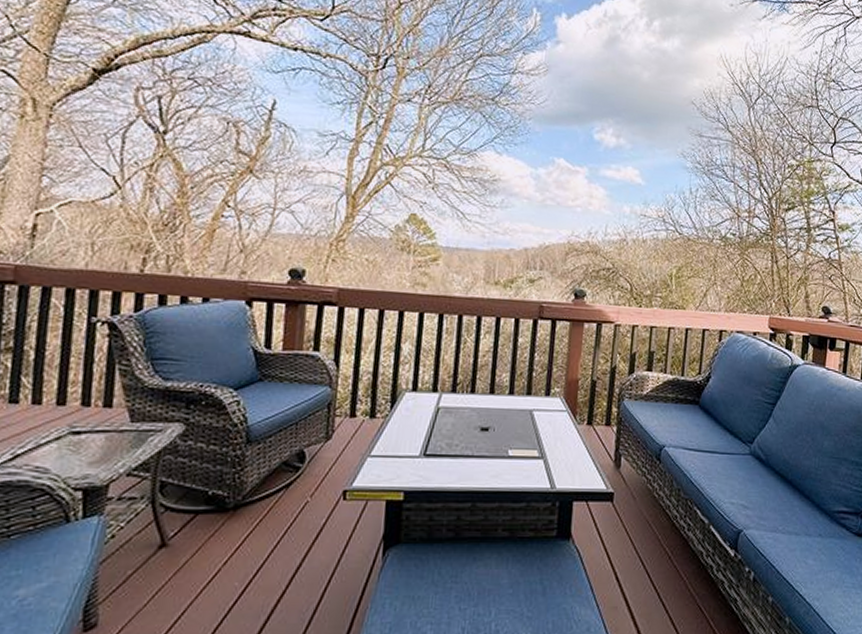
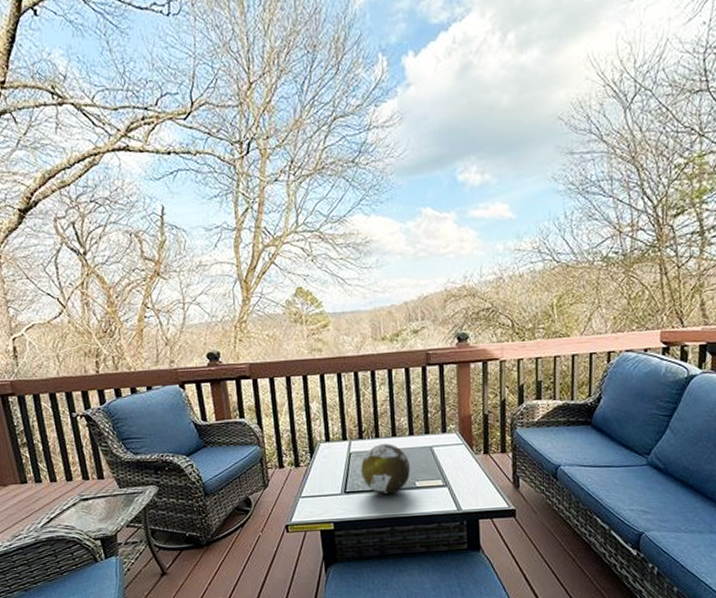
decorative orb: none [447,401,506,462] -> present [361,443,411,495]

